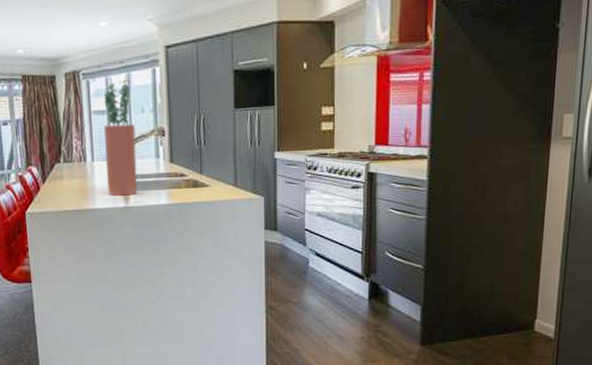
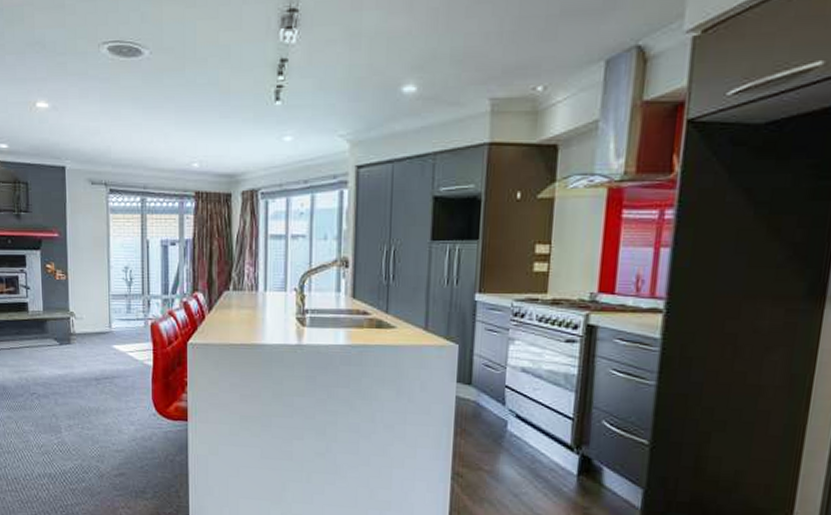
vase: present [103,73,138,196] -> none [279,195,315,332]

